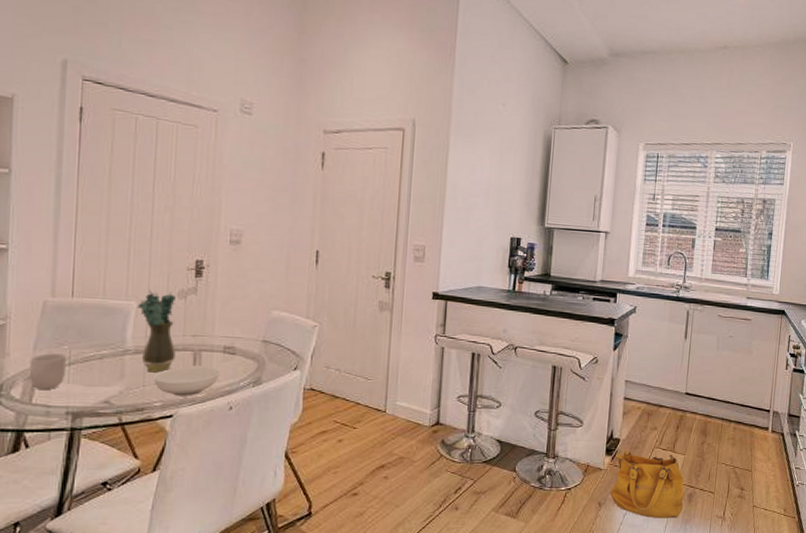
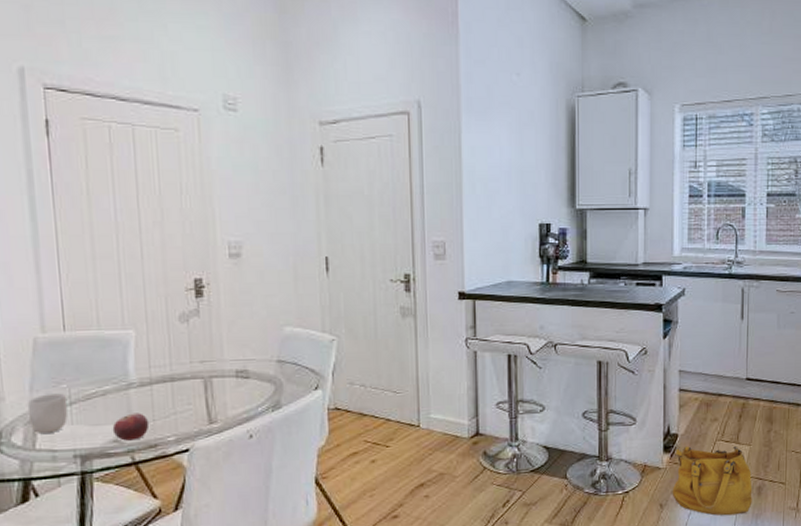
fruit: none [104,377,139,403] -> present [112,413,150,441]
vase: present [137,290,177,373] -> none [136,316,185,406]
bowl: present [152,365,220,396] -> none [162,393,235,428]

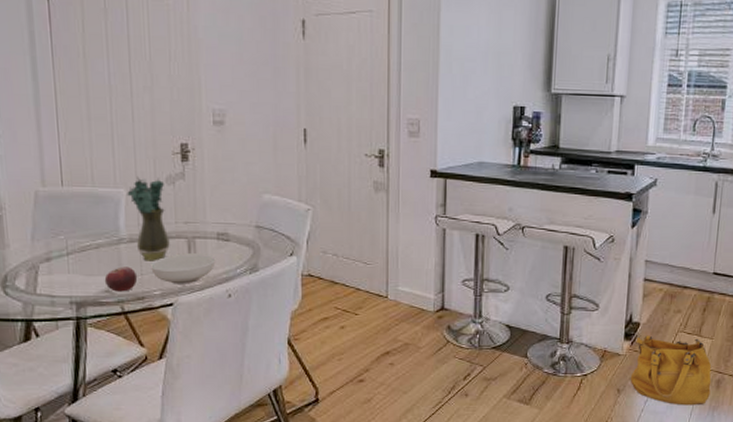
cup: present [27,393,68,435] -> none [29,244,65,281]
vase: none [136,316,185,406] -> present [127,177,170,261]
bowl: none [162,393,235,428] -> present [149,253,216,284]

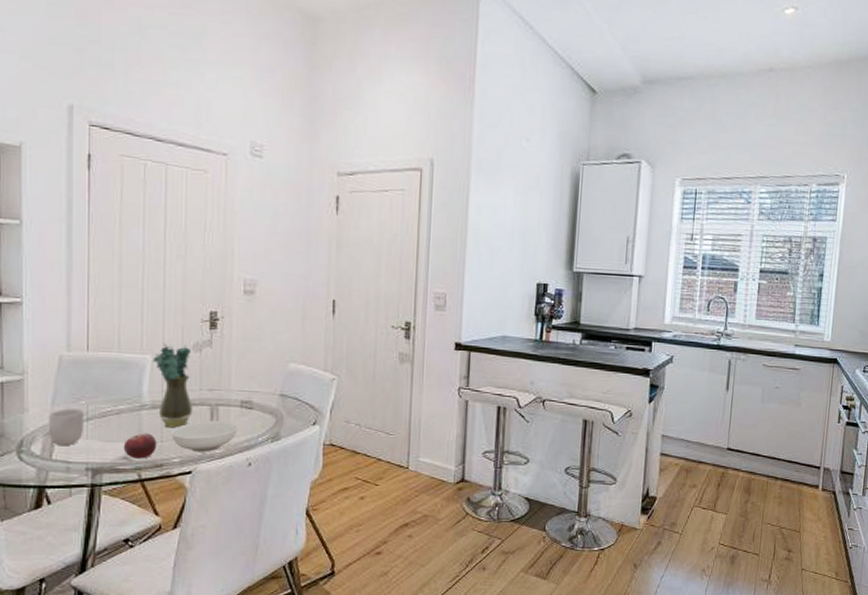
cup: none [29,244,65,281] -> present [48,408,85,446]
handbag: present [630,335,712,406] -> none [646,510,726,582]

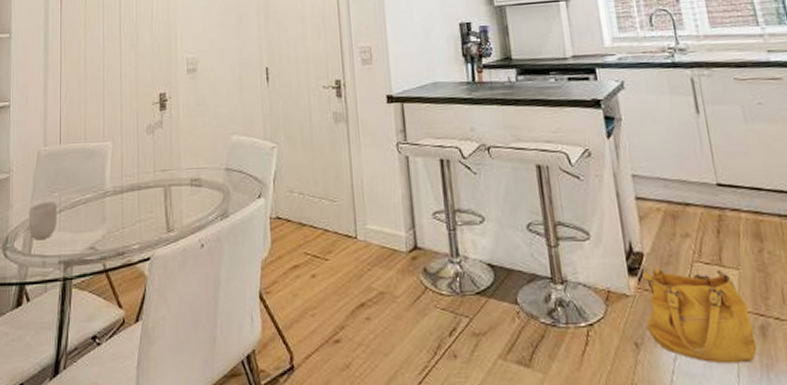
fruit: present [123,433,158,459] -> none [90,220,119,248]
vase: present [153,343,193,428] -> none [113,128,148,214]
bowl: present [170,420,238,452] -> none [130,201,190,236]
handbag: none [646,510,726,582] -> present [642,268,757,364]

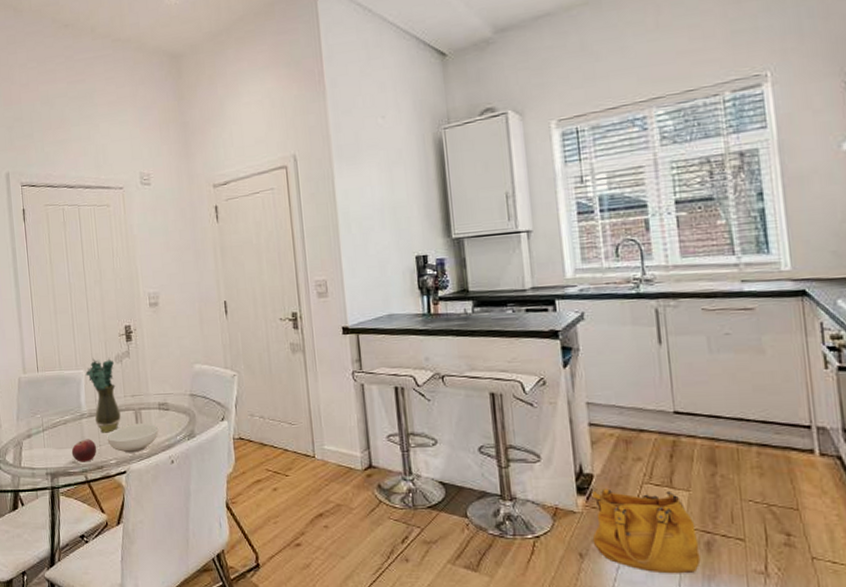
cup: present [28,201,58,241] -> none [15,422,41,455]
fruit: none [90,220,119,248] -> present [71,439,97,462]
vase: none [113,128,148,214] -> present [85,357,121,433]
bowl: none [130,201,190,236] -> present [105,423,159,453]

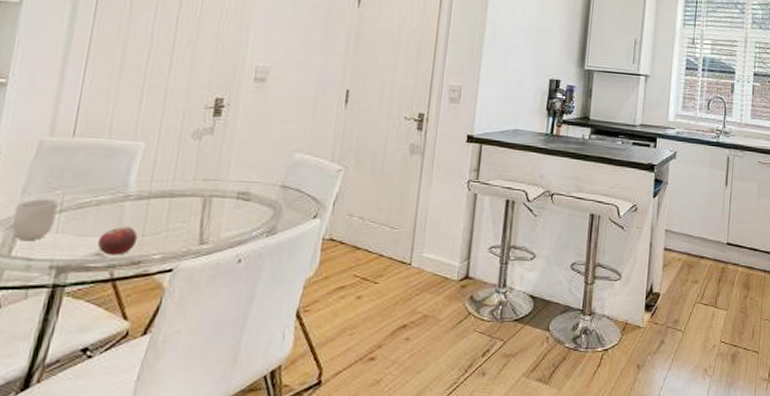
cup: none [15,422,41,455] -> present [12,199,58,241]
vase: present [85,357,121,433] -> none [144,130,191,221]
bowl: present [105,423,159,453] -> none [154,213,232,248]
handbag: present [591,488,701,574] -> none [649,306,727,382]

